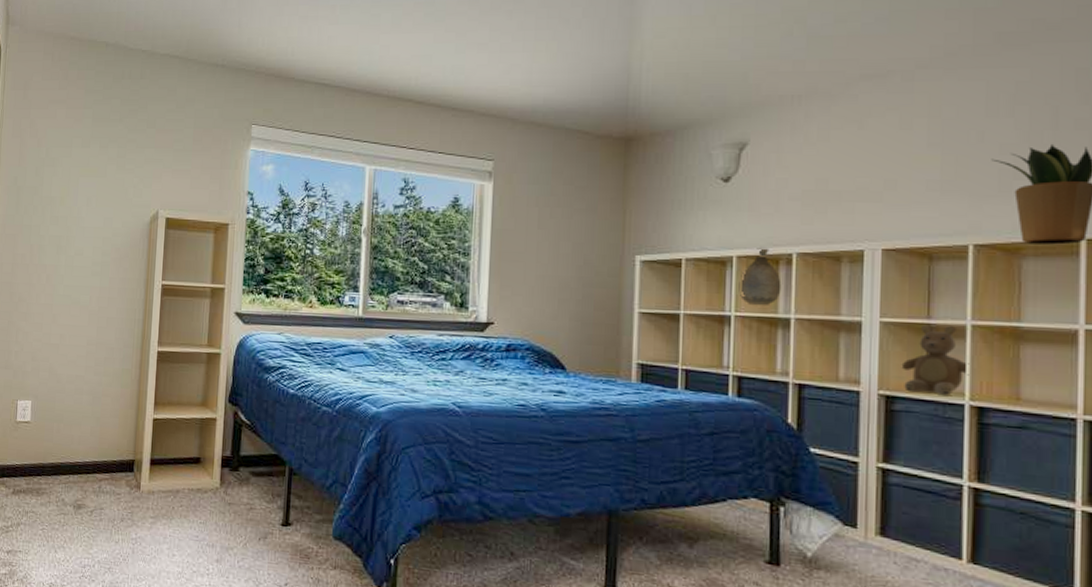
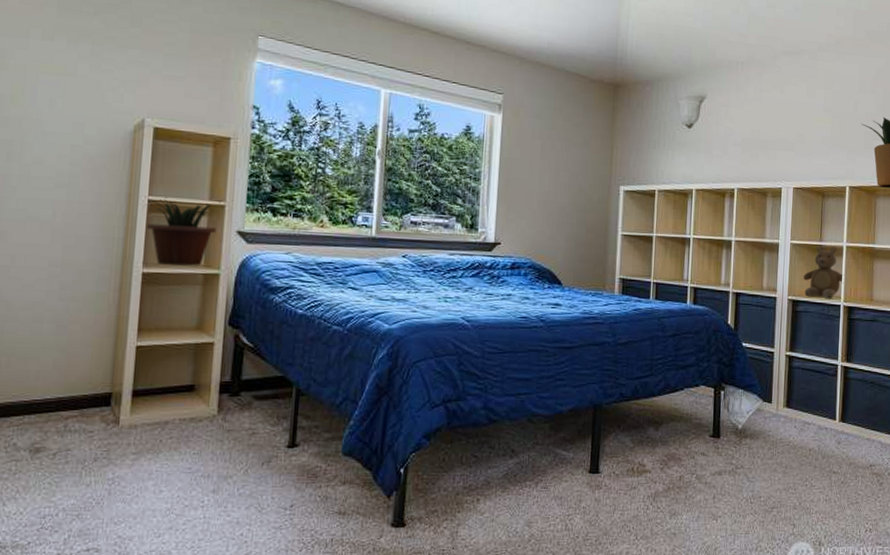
potted plant: none [161,281,222,346] -> present [147,197,222,266]
vase: present [738,248,782,306] -> none [696,183,727,231]

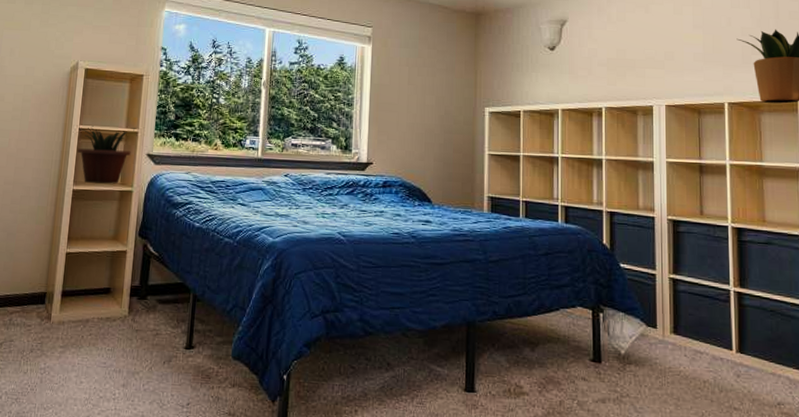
teddy bear: present [803,246,844,300] -> none [683,164,730,220]

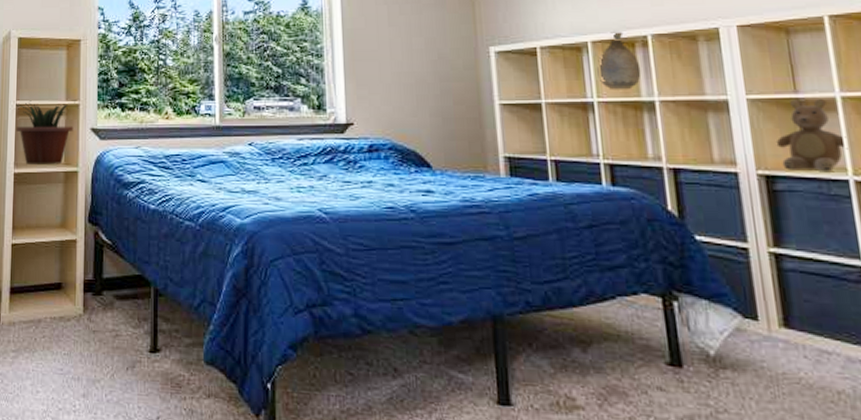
vase: none [564,103,595,150] -> present [597,32,641,90]
teddy bear: none [683,164,730,220] -> present [776,99,848,173]

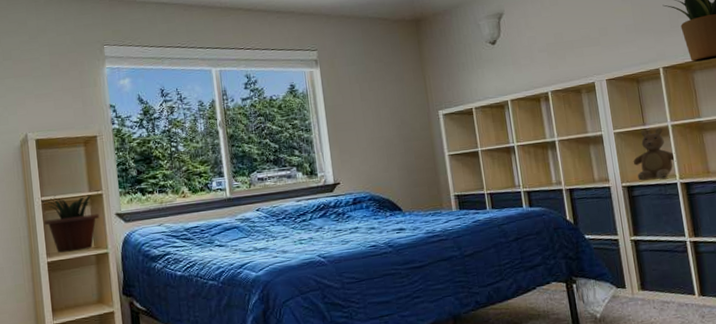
vase: present [597,32,641,90] -> none [515,90,546,136]

